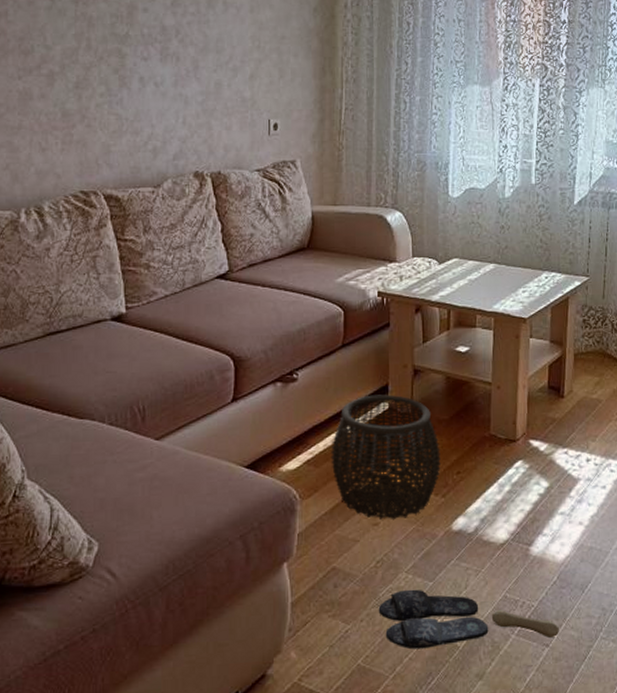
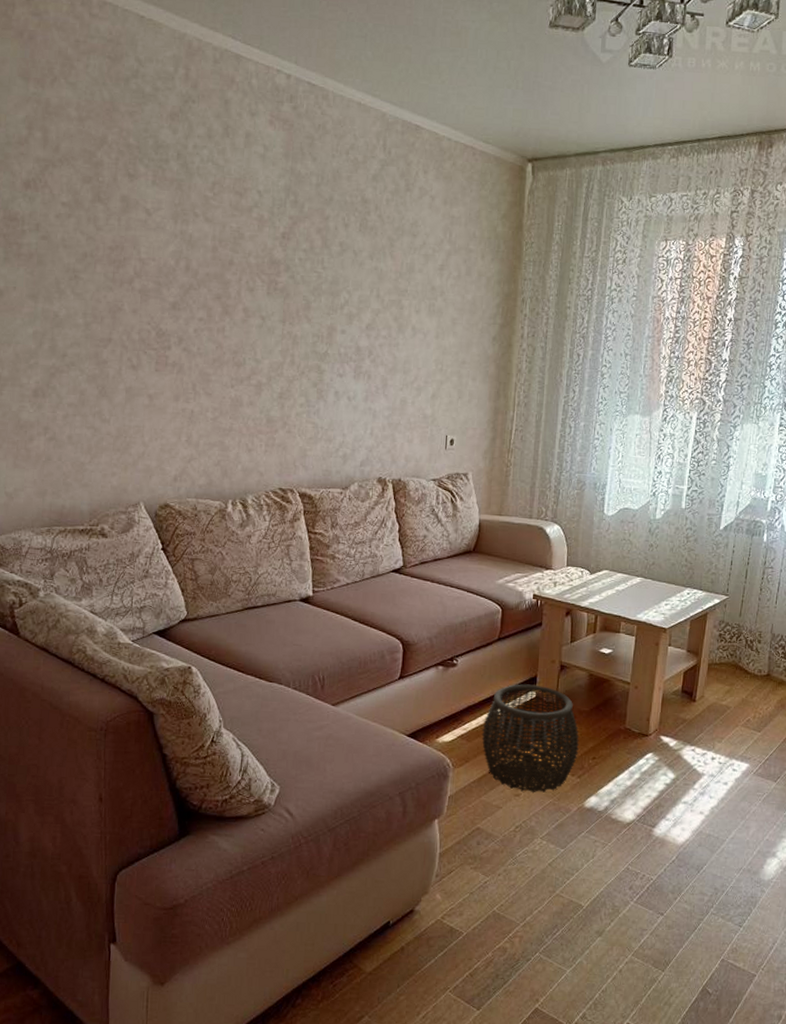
slippers: present [378,589,489,650] -> none [514,853,611,905]
dog toy: present [491,610,559,638] -> none [613,879,674,908]

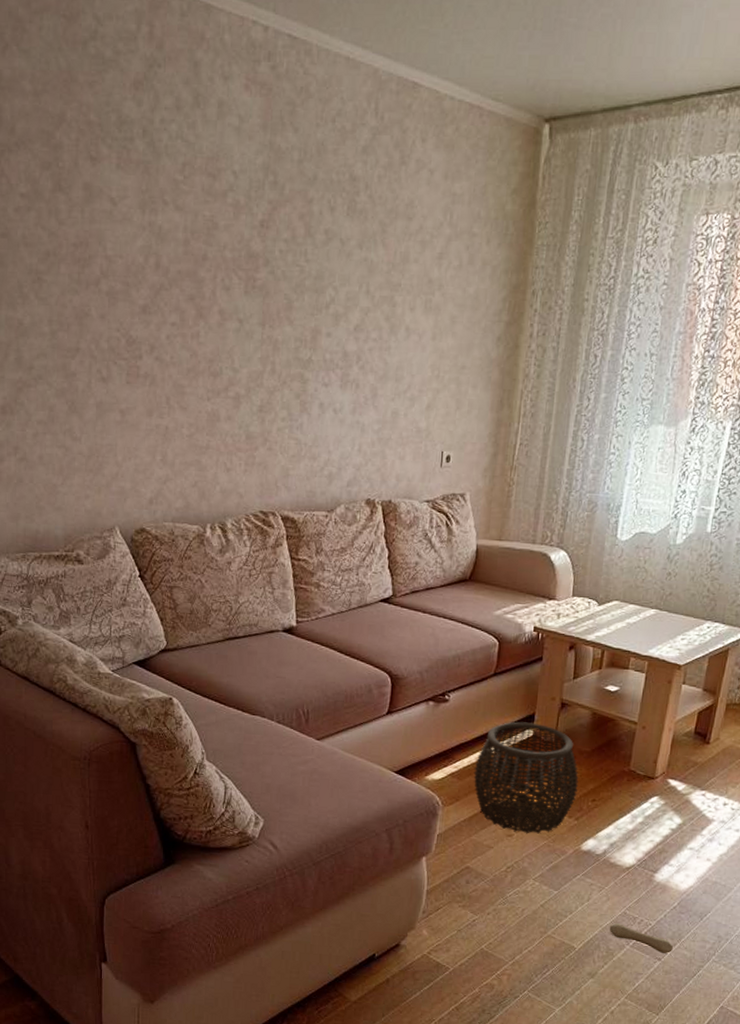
dog toy: none [613,879,674,908] -> present [609,923,673,953]

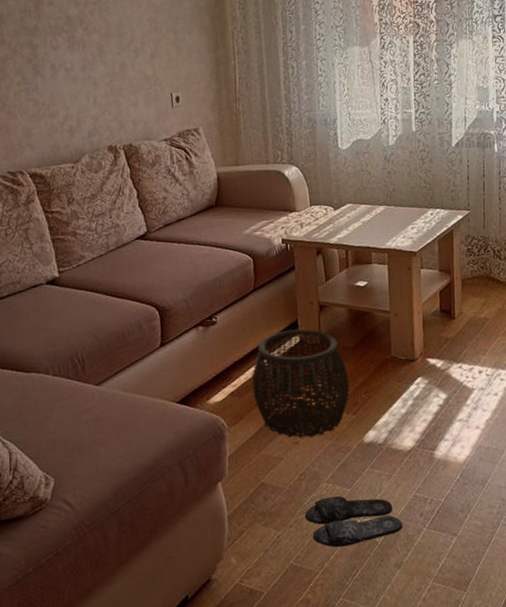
slippers: none [504,894,606,945] -> present [304,496,403,548]
dog toy: present [609,923,673,953] -> none [404,507,465,528]

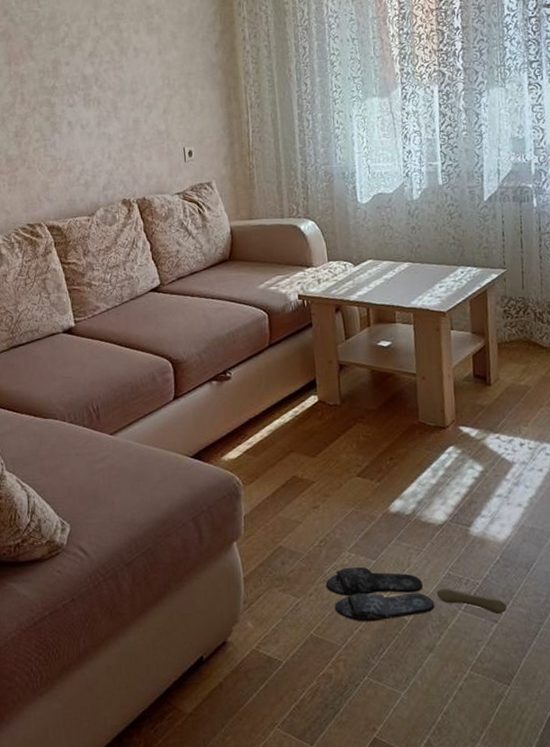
woven basket: present [251,329,350,439] -> none [267,388,374,504]
dog toy: none [404,507,465,528] -> present [436,587,507,614]

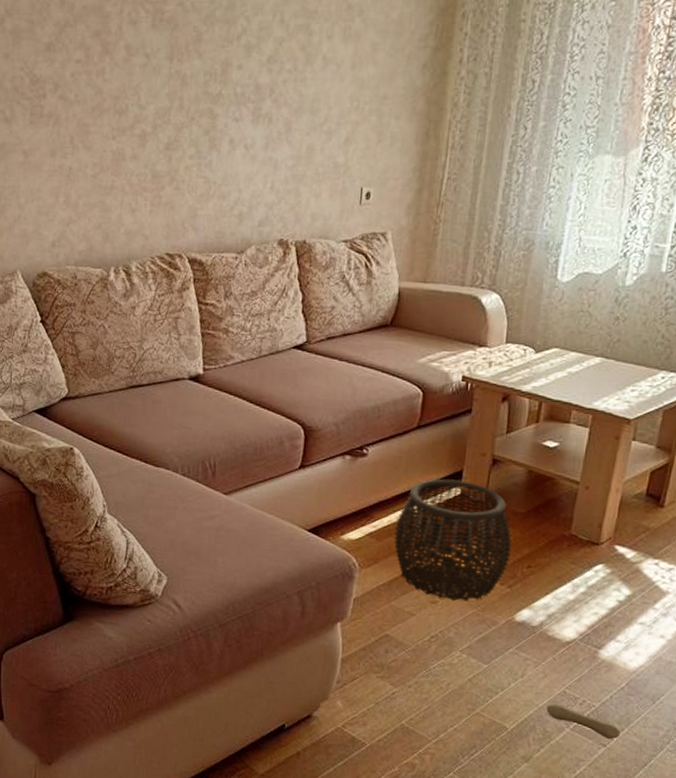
woven basket: none [267,388,374,504] -> present [393,479,512,602]
slippers: present [325,566,435,622] -> none [427,667,542,725]

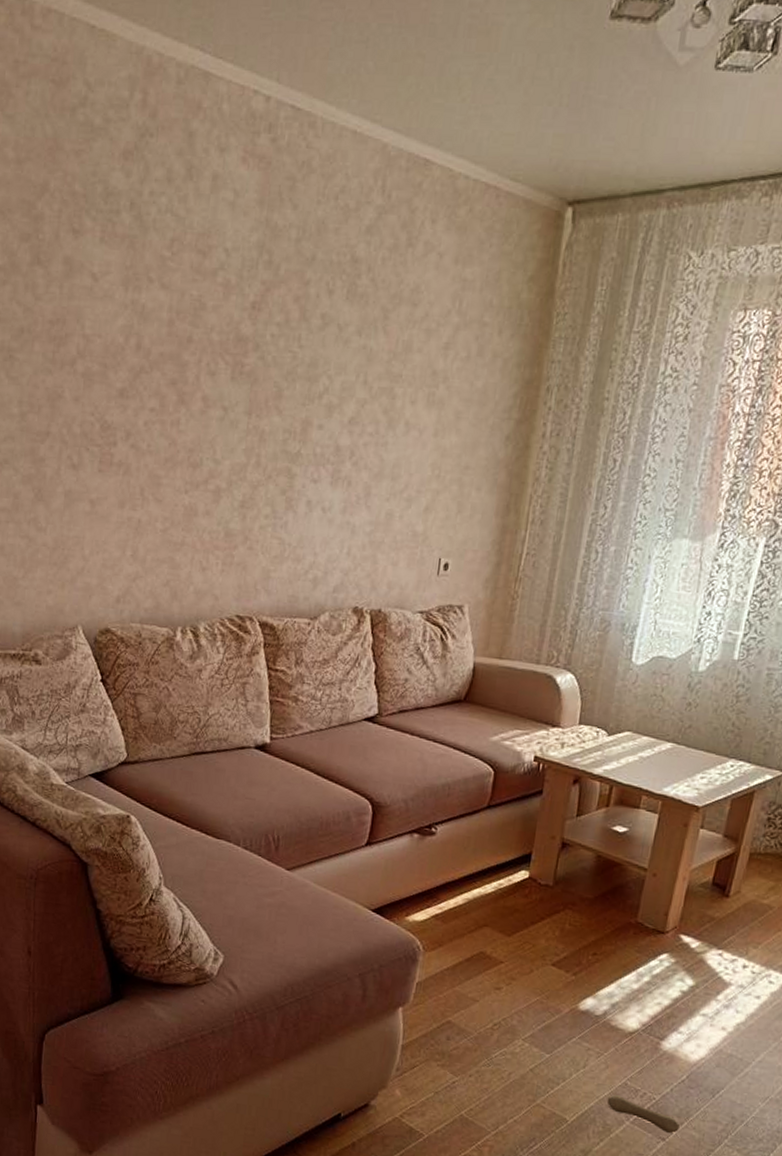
woven basket: present [393,479,512,602] -> none [459,861,579,989]

